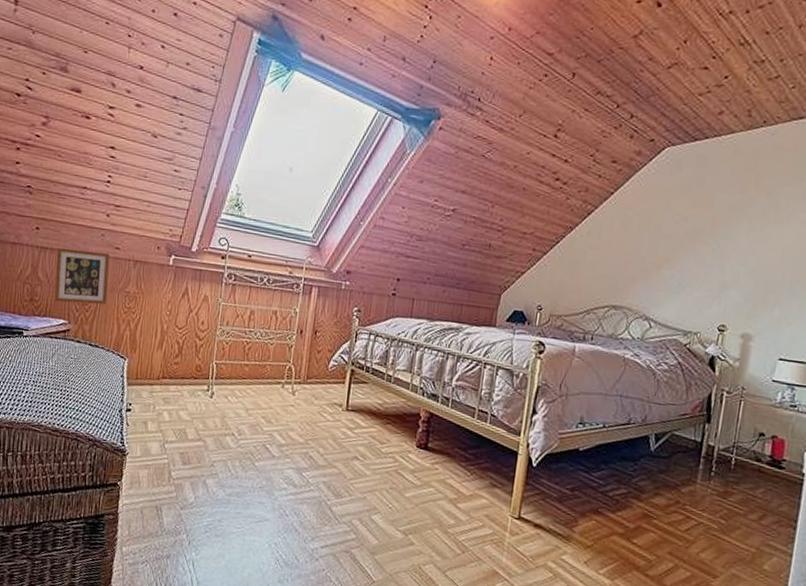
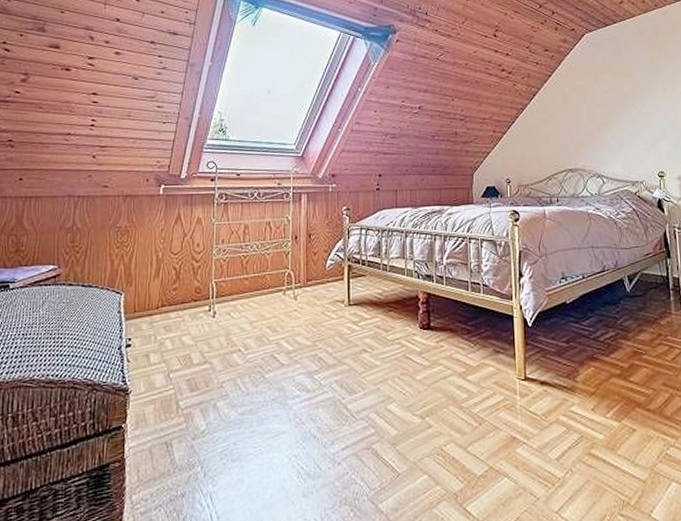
picture frame: present [54,247,110,305] -> none [42,192,99,249]

